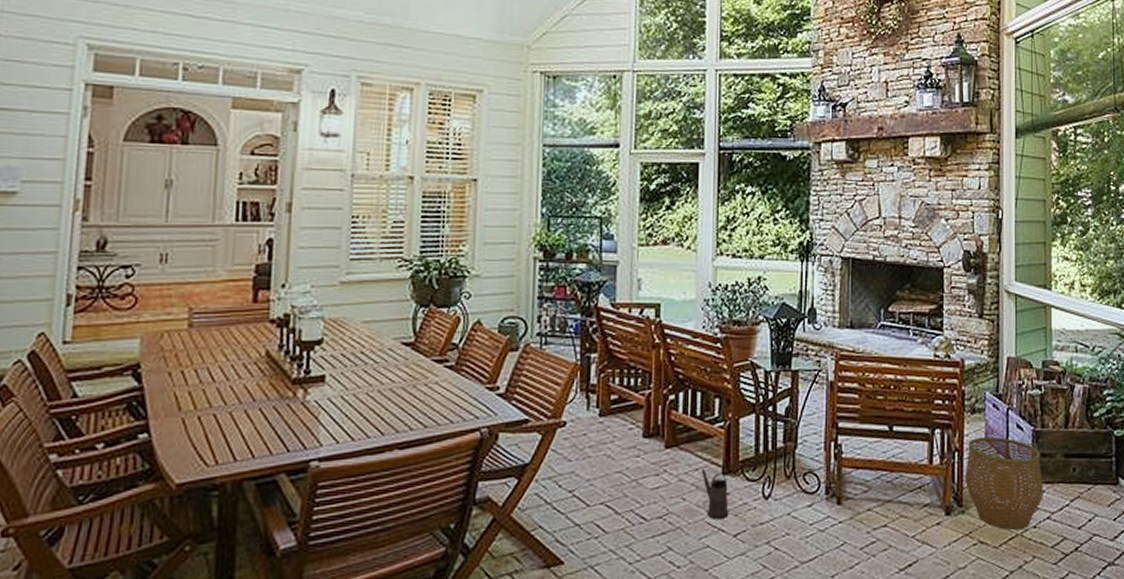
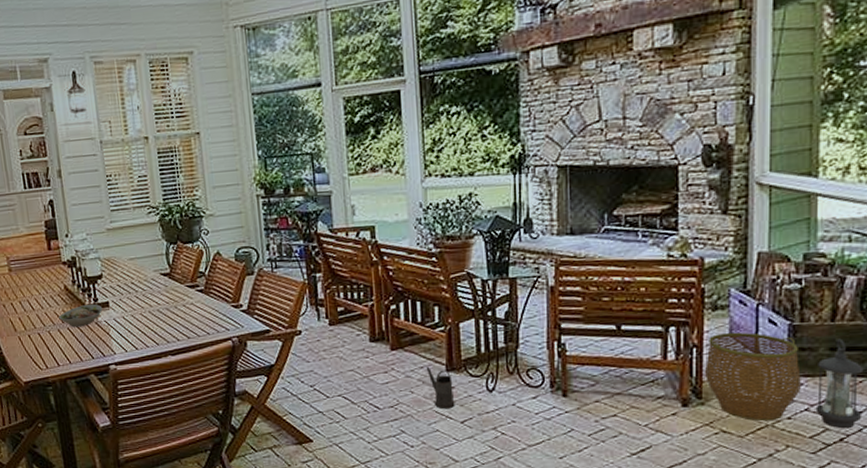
salad: none [249,377,316,408] -> present [58,303,103,328]
lantern: none [1055,445,1092,538] -> present [815,338,864,429]

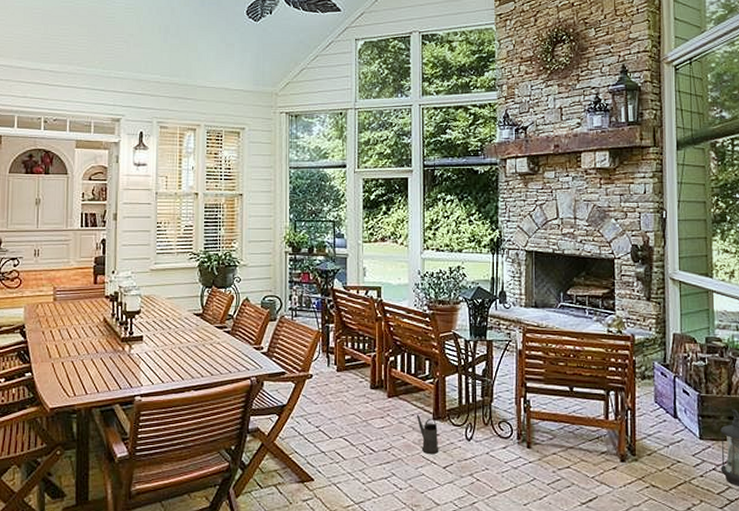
salad: present [58,303,103,328] -> none [94,336,137,358]
basket: present [704,332,801,422] -> none [636,399,709,478]

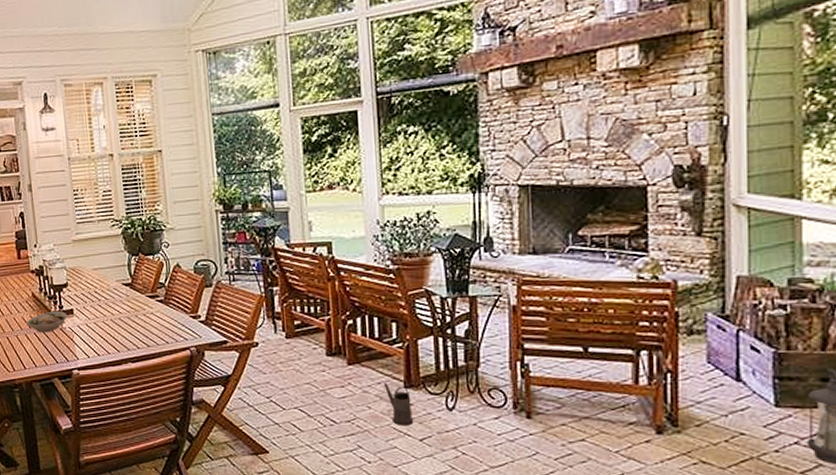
salad: none [94,336,137,358] -> present [26,310,68,333]

